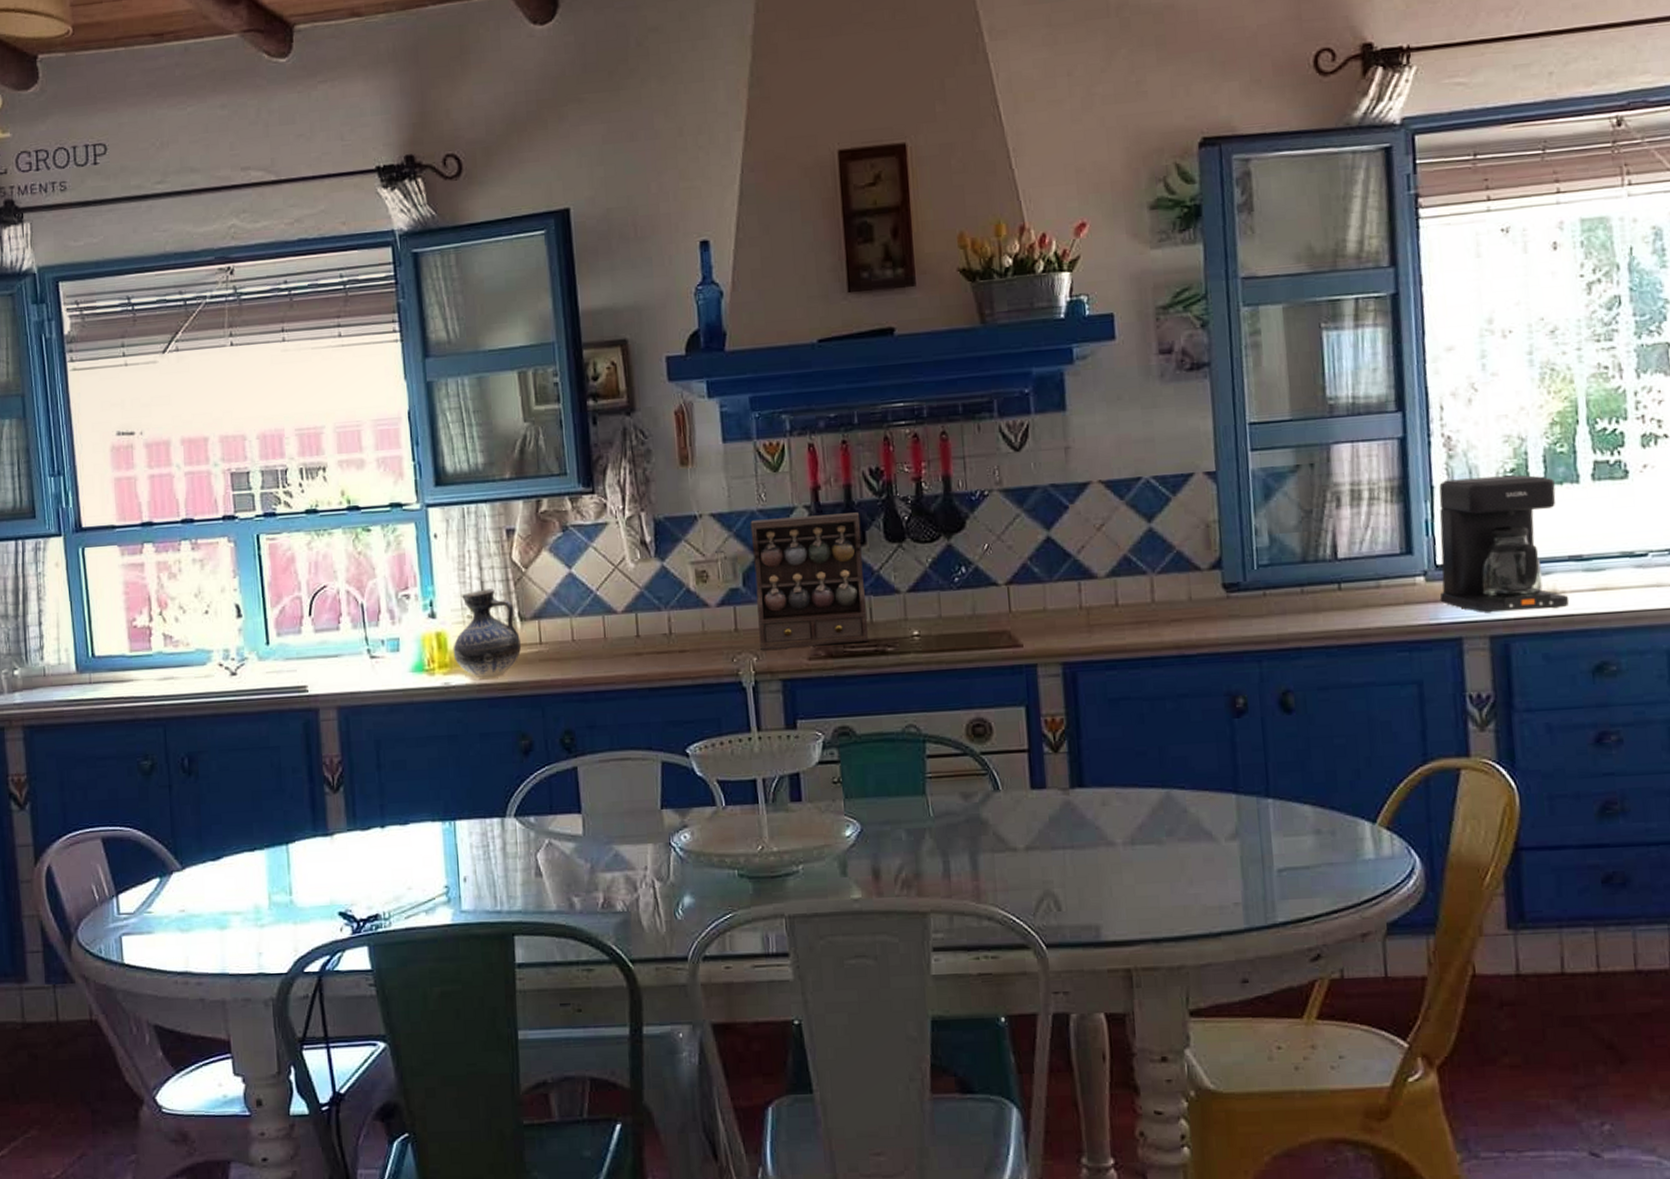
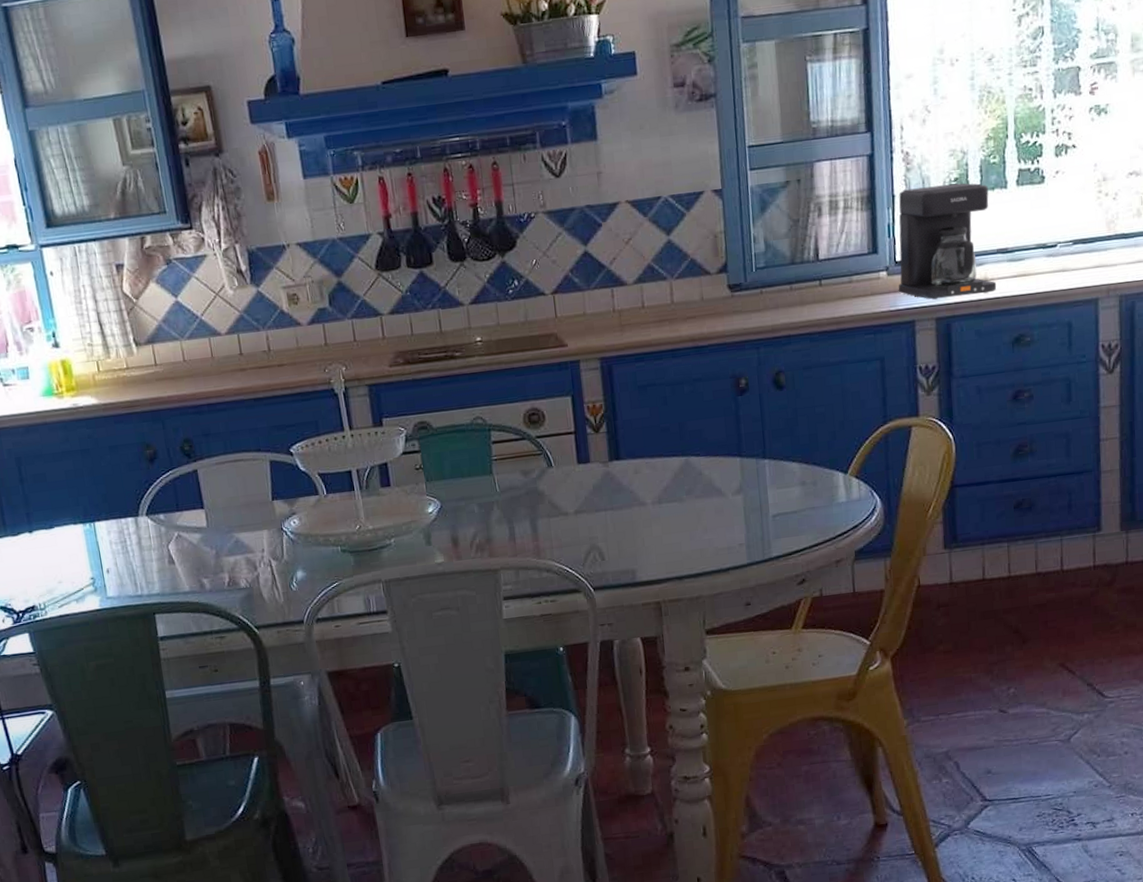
ceramic jug: present [453,588,522,679] -> none [77,318,139,399]
spice rack: present [750,512,869,650] -> none [332,236,440,361]

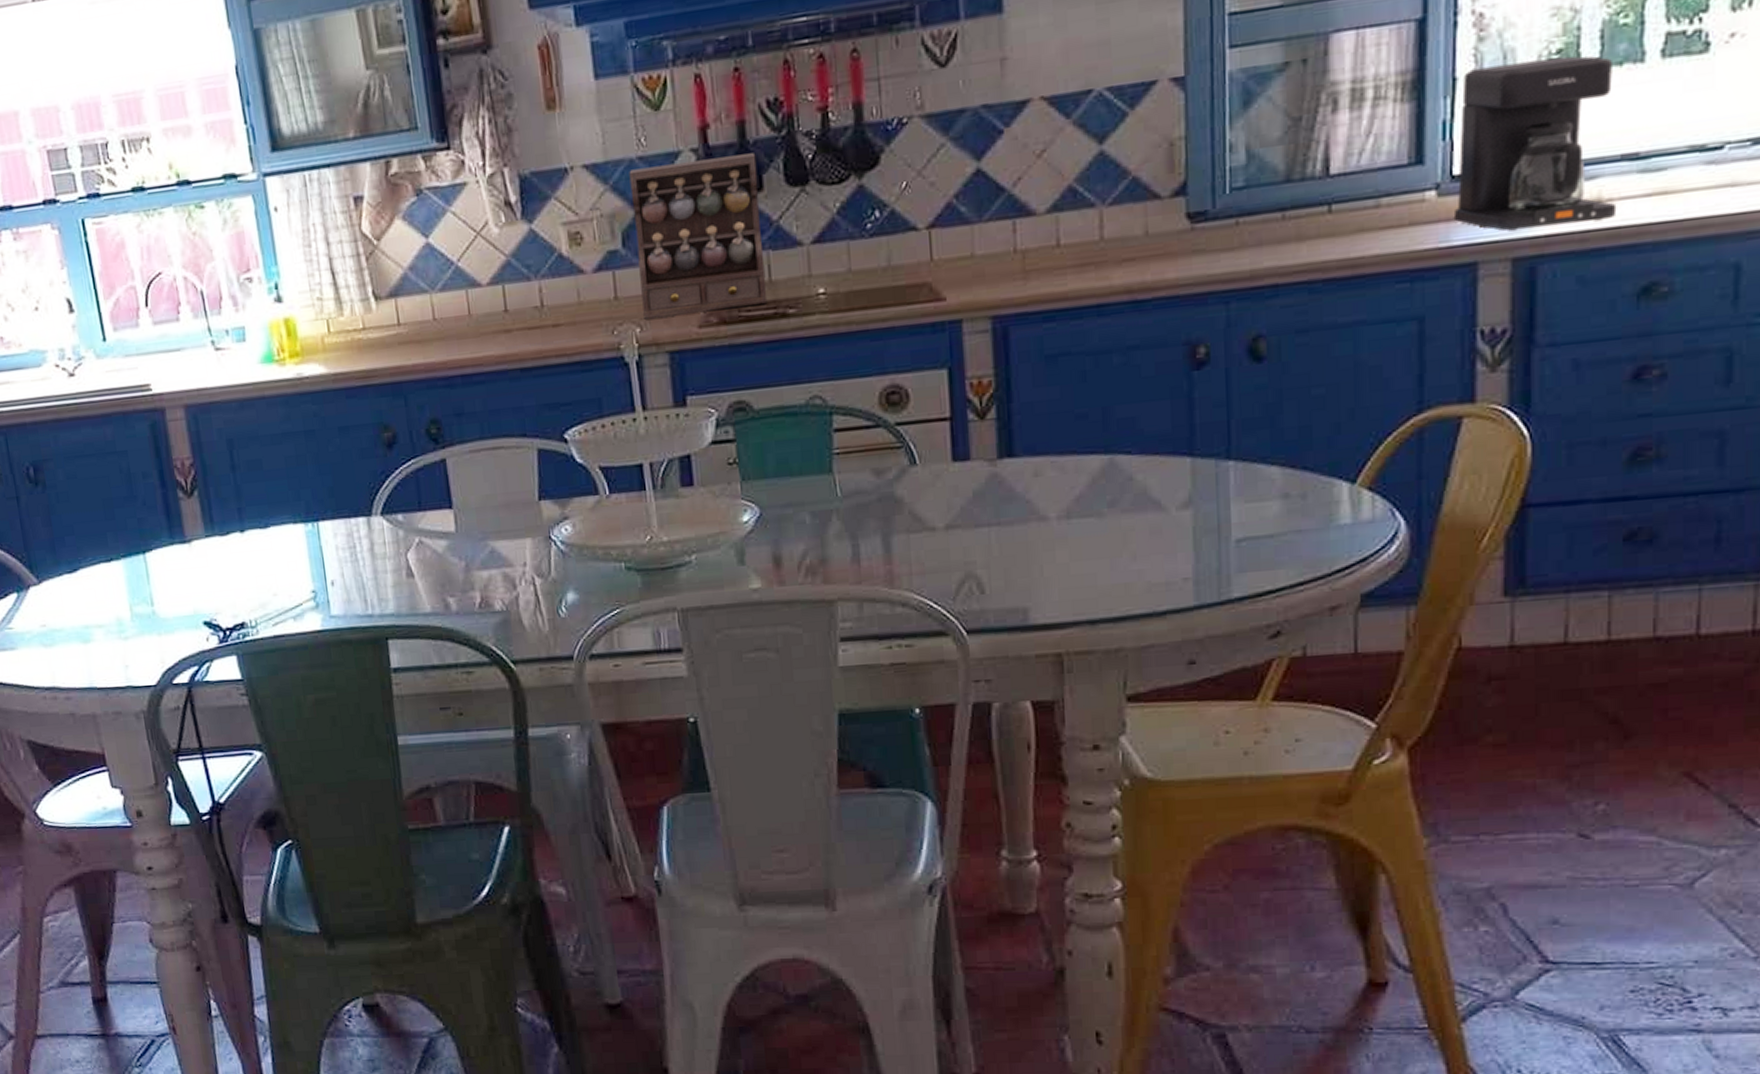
spice rack: none [332,236,440,361] -> present [629,153,768,319]

